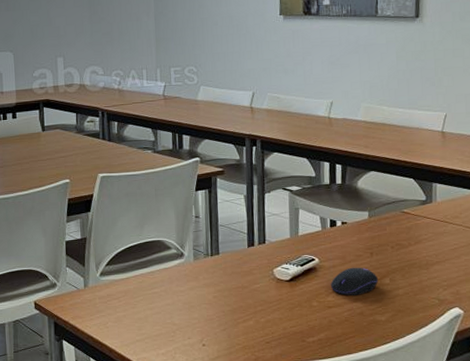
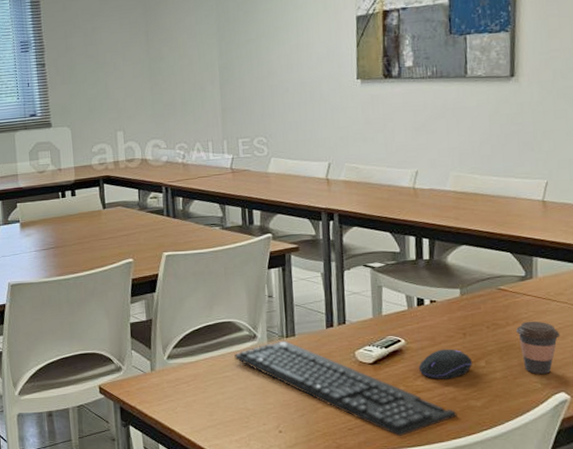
keyboard: none [163,258,364,350] -> present [234,340,457,437]
coffee cup: none [417,241,456,292] -> present [516,321,560,375]

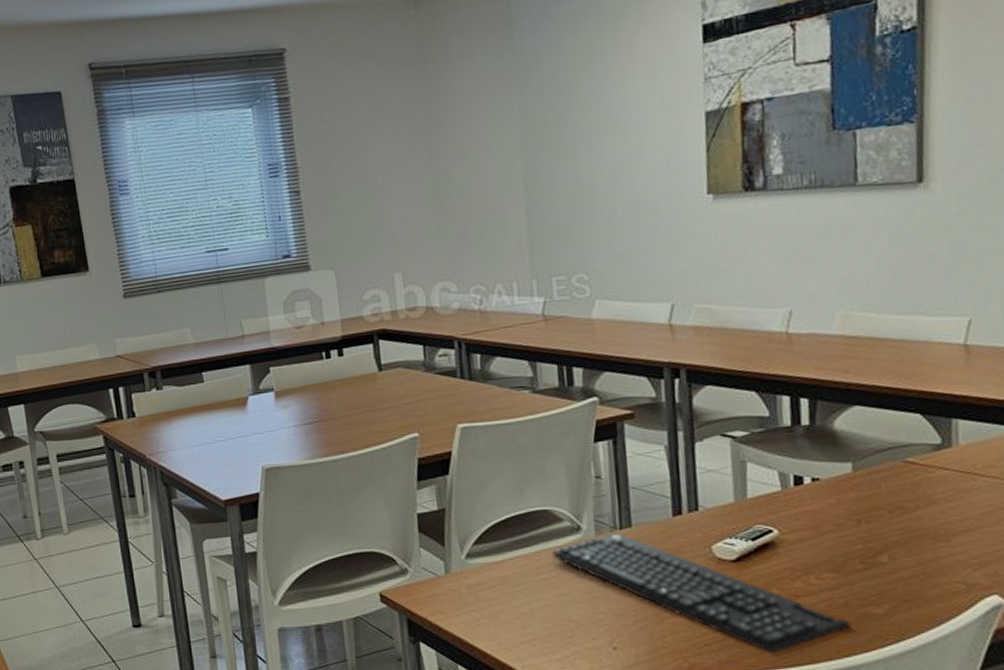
computer mouse: present [418,348,473,379] -> none [797,540,872,580]
coffee cup: present [516,321,560,375] -> none [930,502,991,573]

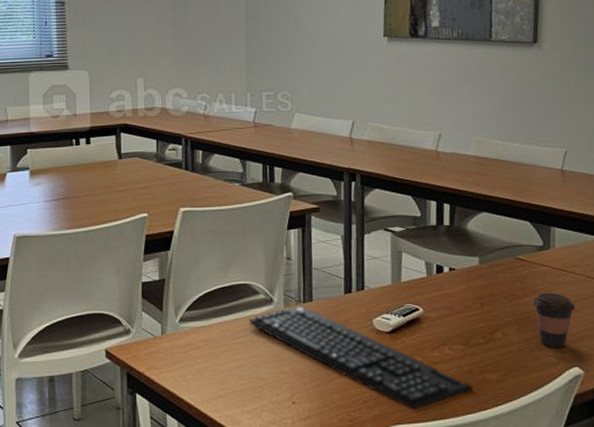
coffee cup: none [930,502,991,573] -> present [533,292,576,349]

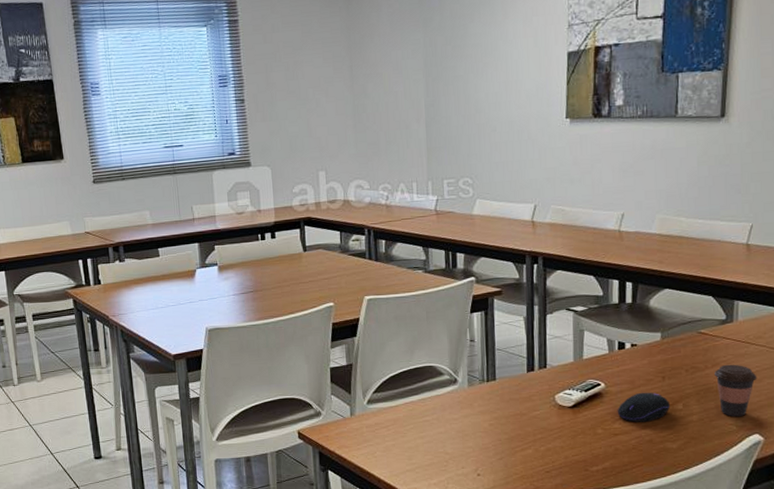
keyboard: present [249,305,473,411] -> none [434,384,653,479]
computer mouse: none [435,319,490,351] -> present [617,392,671,422]

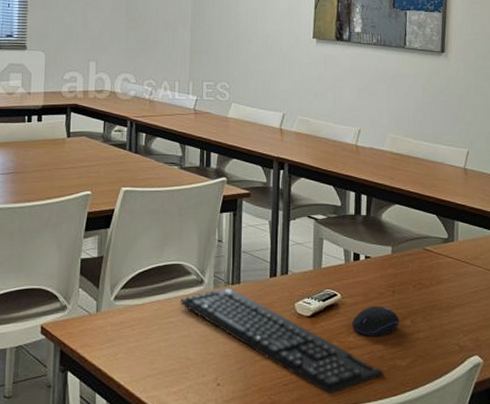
keyboard: none [434,384,653,479] -> present [180,287,384,395]
coffee cup: present [715,364,757,417] -> none [439,283,476,337]

